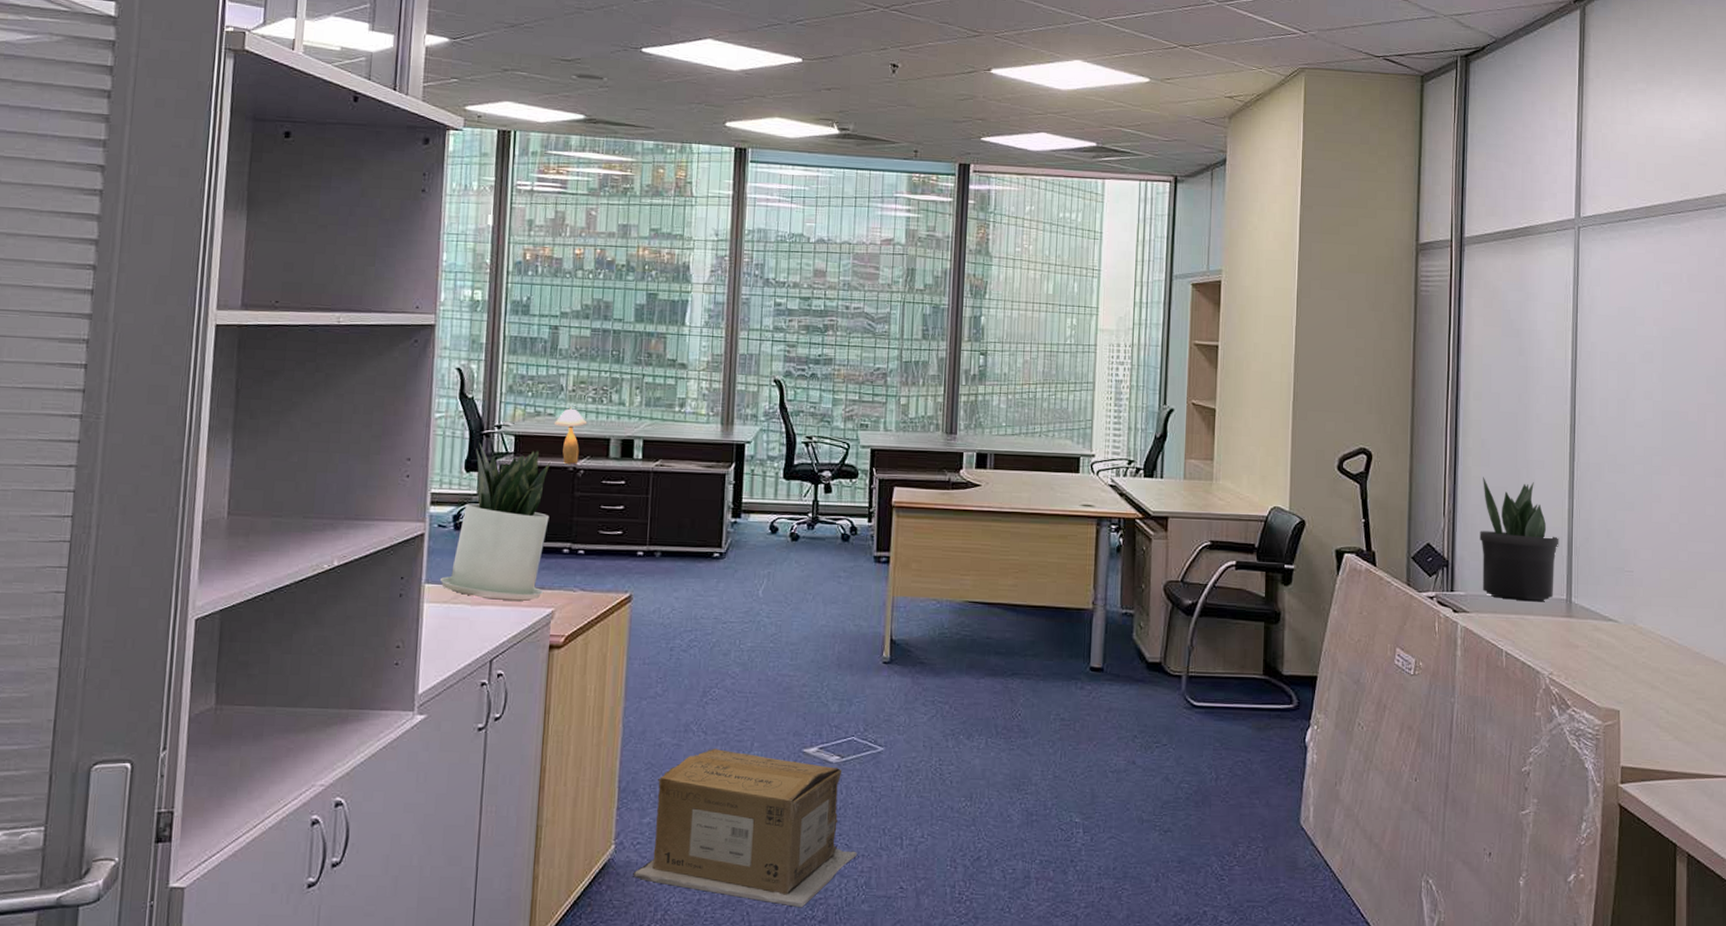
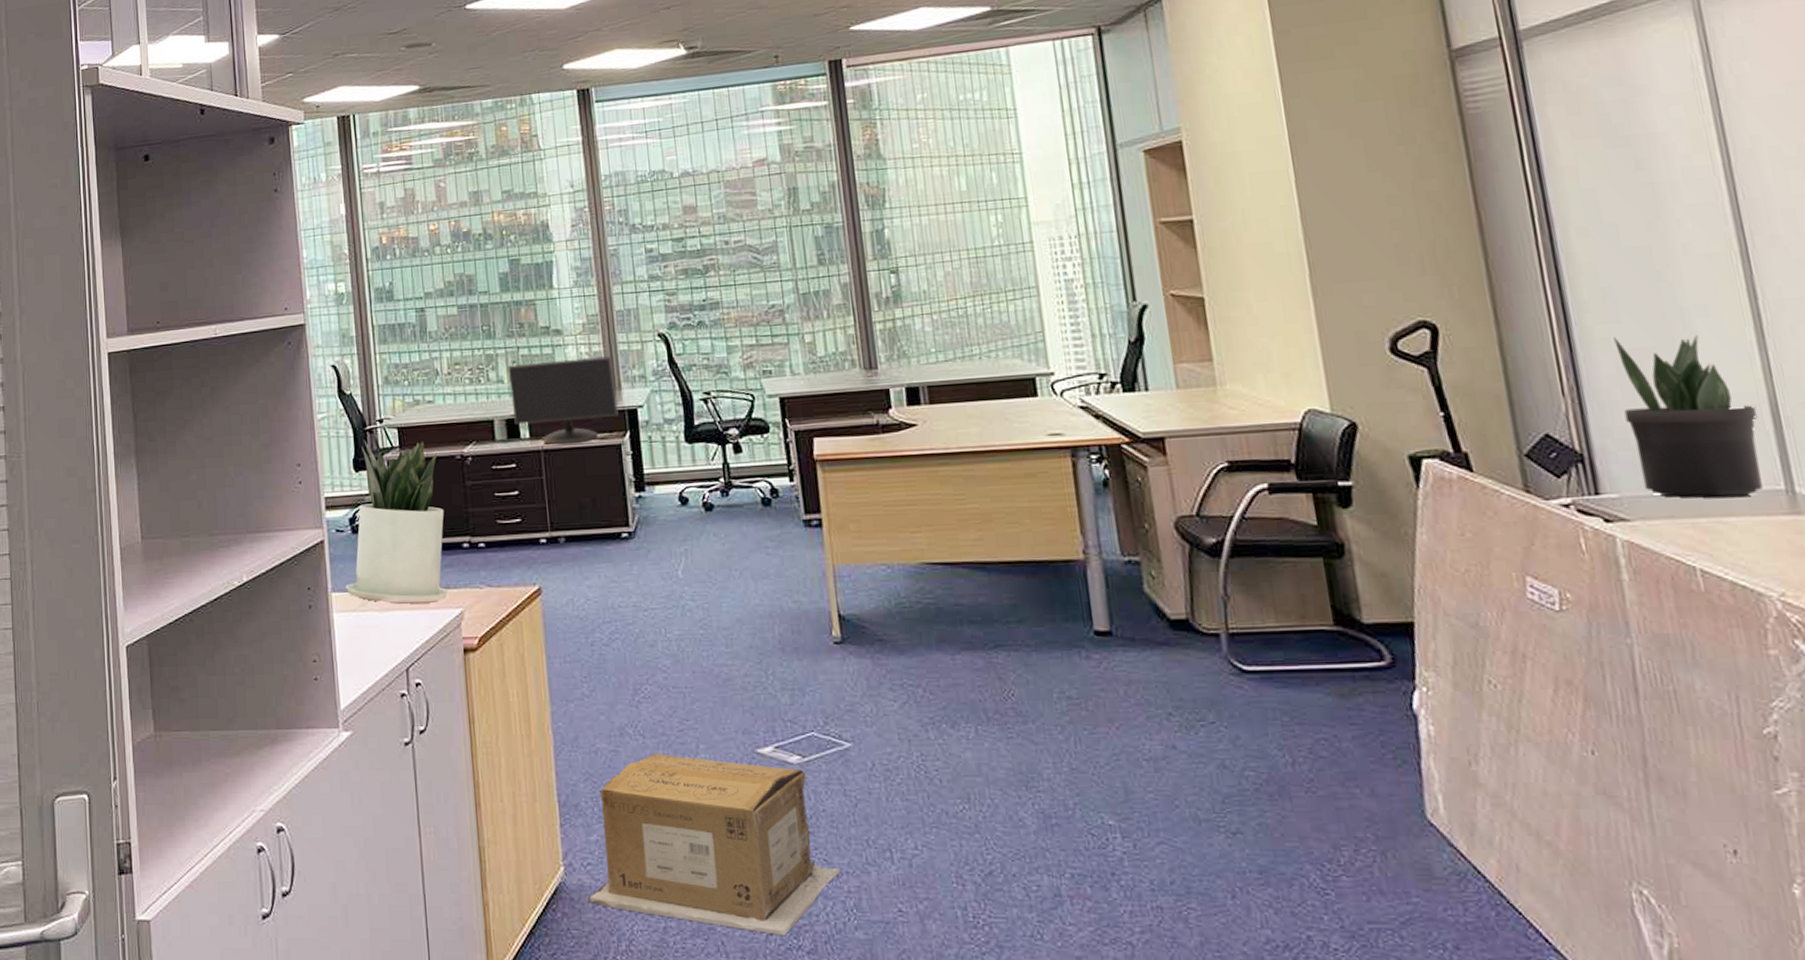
table lamp: present [553,406,587,464] -> none [434,390,468,452]
computer monitor: none [630,390,729,469] -> present [507,356,619,445]

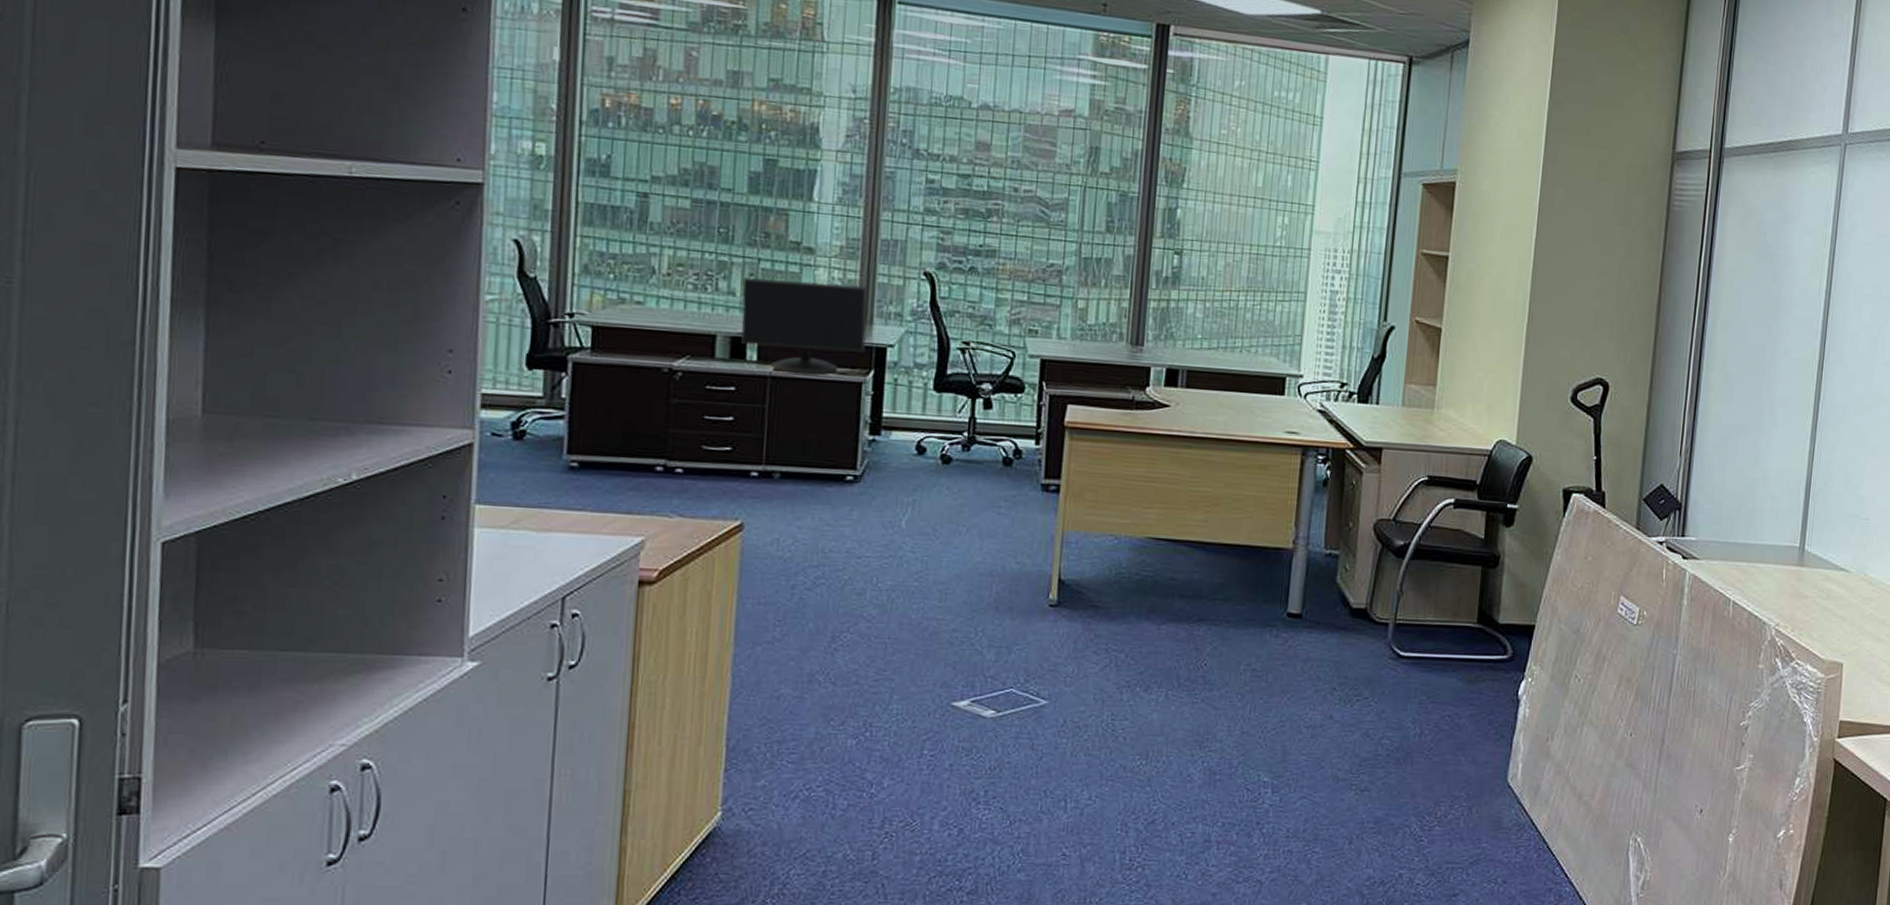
planter: present [345,439,450,604] -> none [494,333,639,528]
cardboard box: present [588,752,841,937] -> none [744,701,1015,879]
planter: present [1614,335,1763,498] -> none [1714,413,1798,549]

